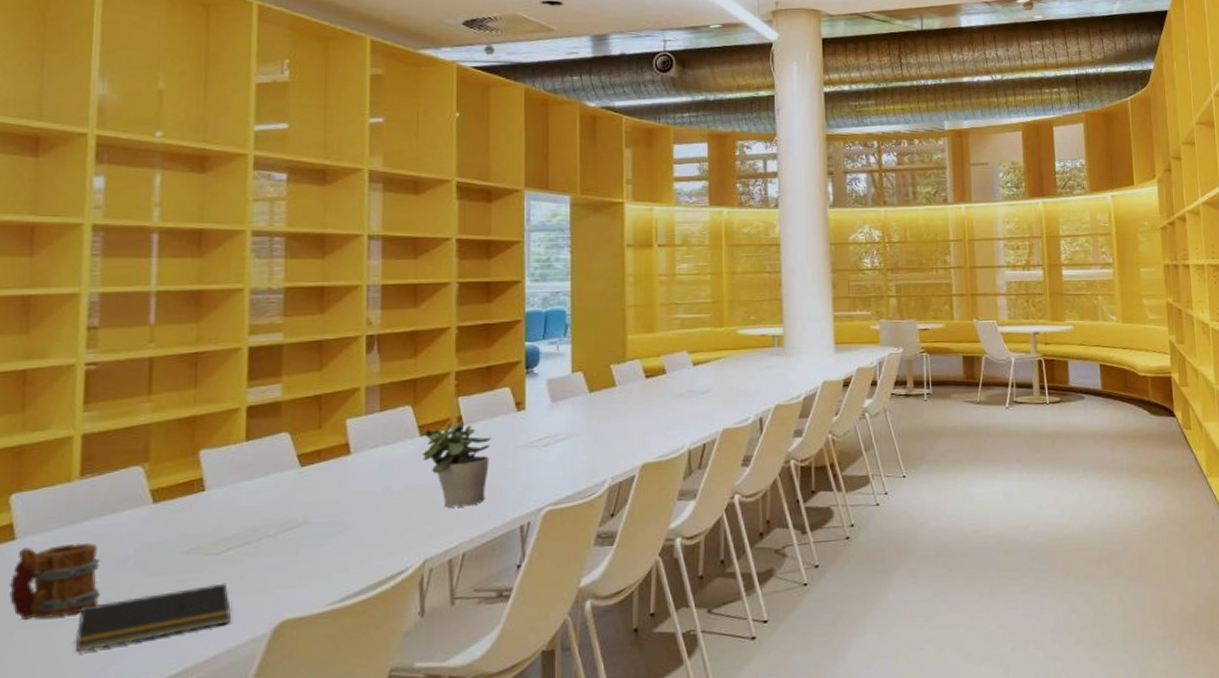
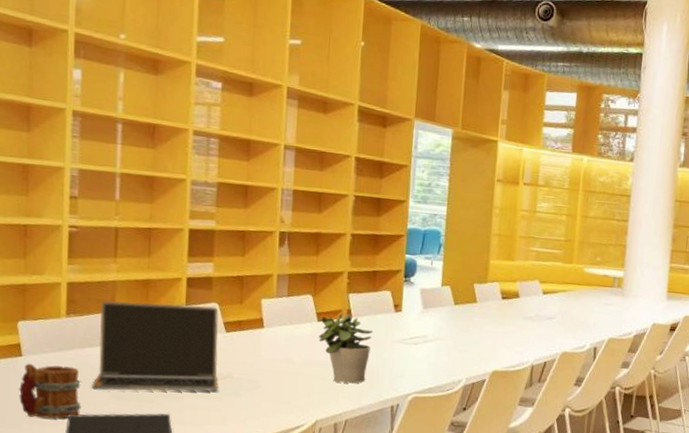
laptop: none [116,437,292,568] -> present [92,301,219,392]

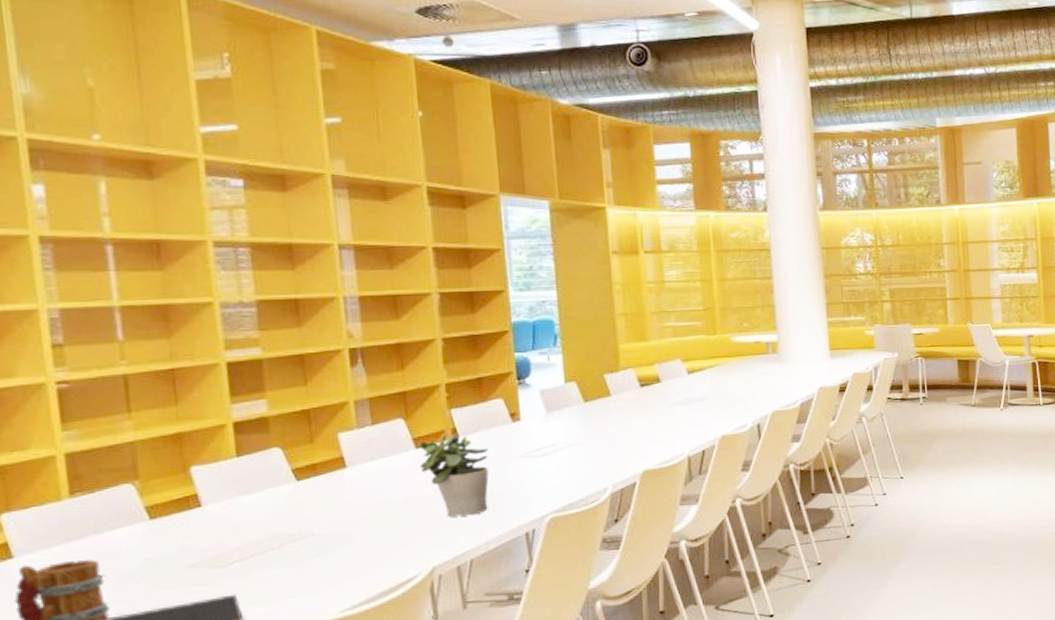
laptop: present [92,301,219,392] -> none [118,452,297,583]

